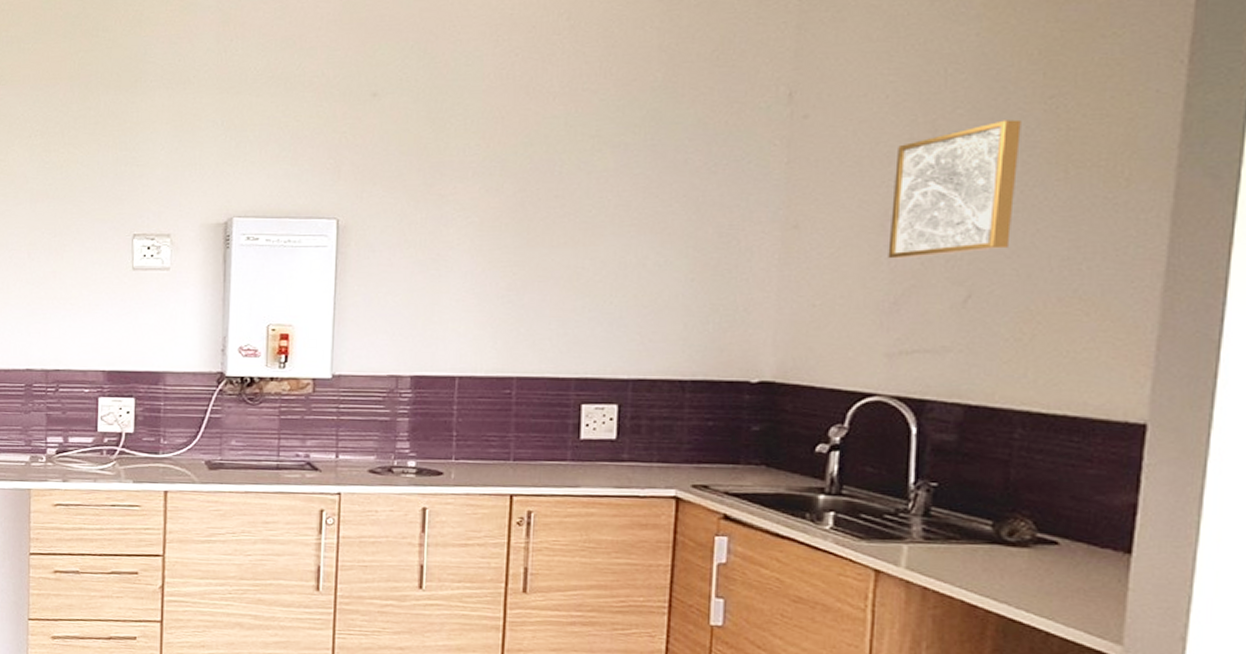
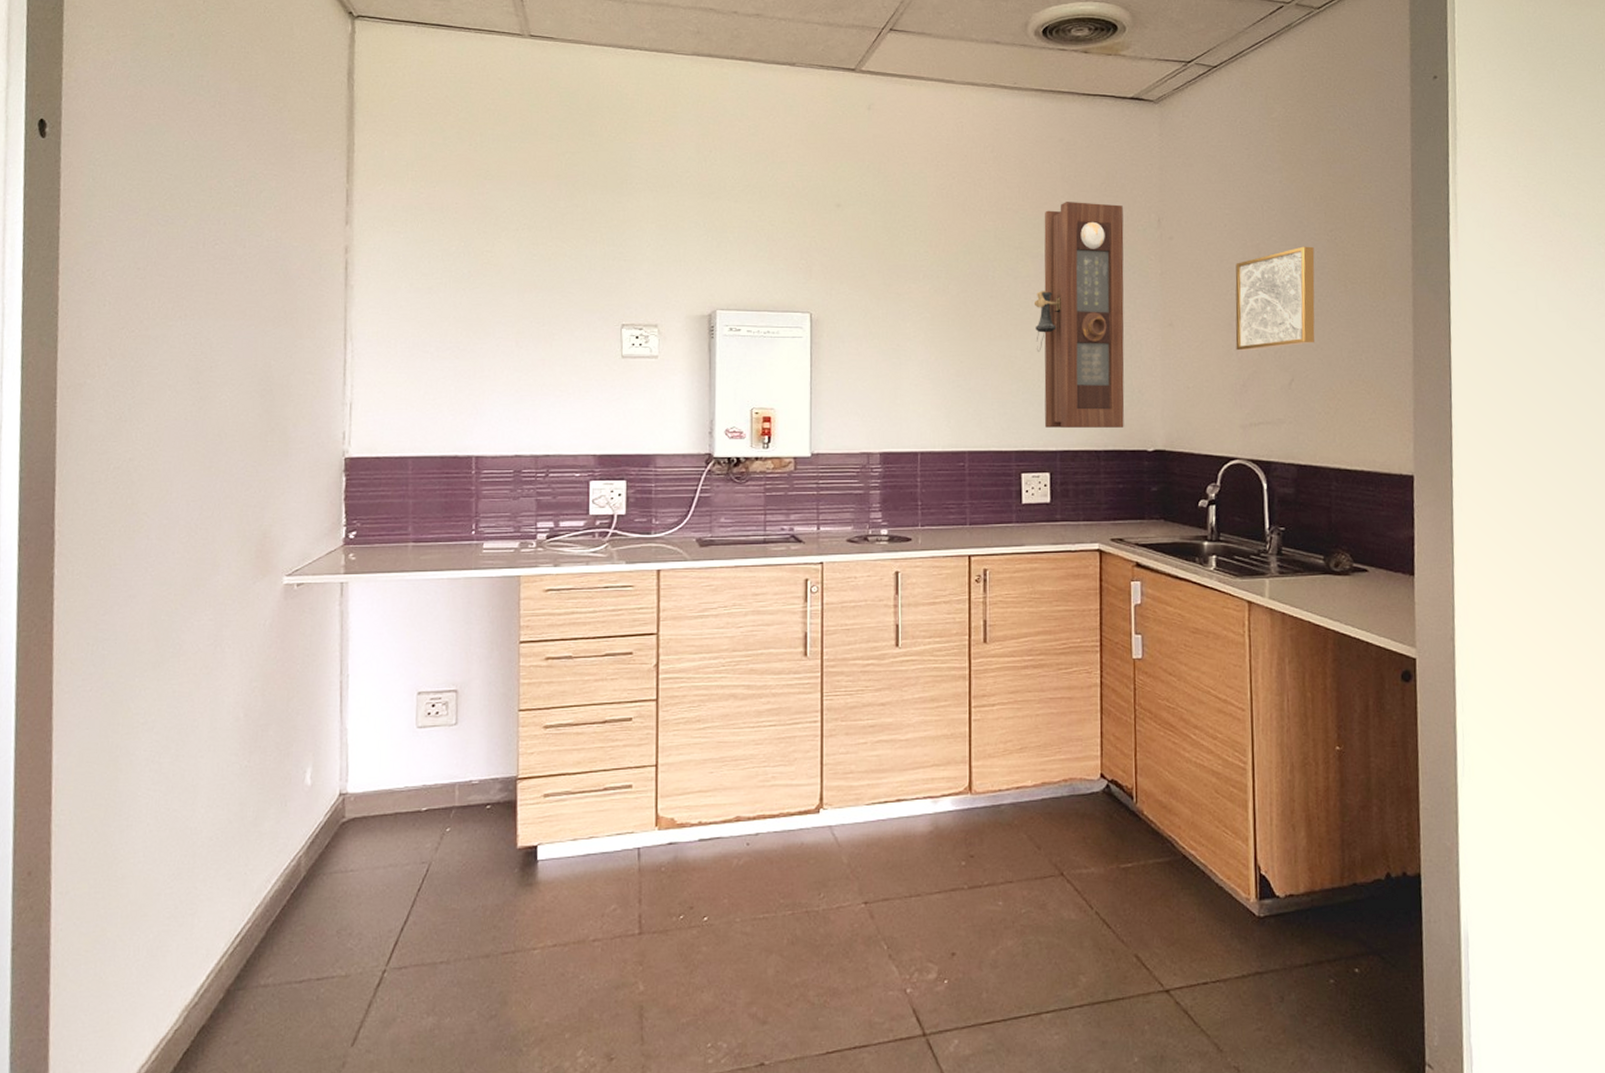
pendulum clock: none [610,75,740,353] -> present [1033,202,1125,428]

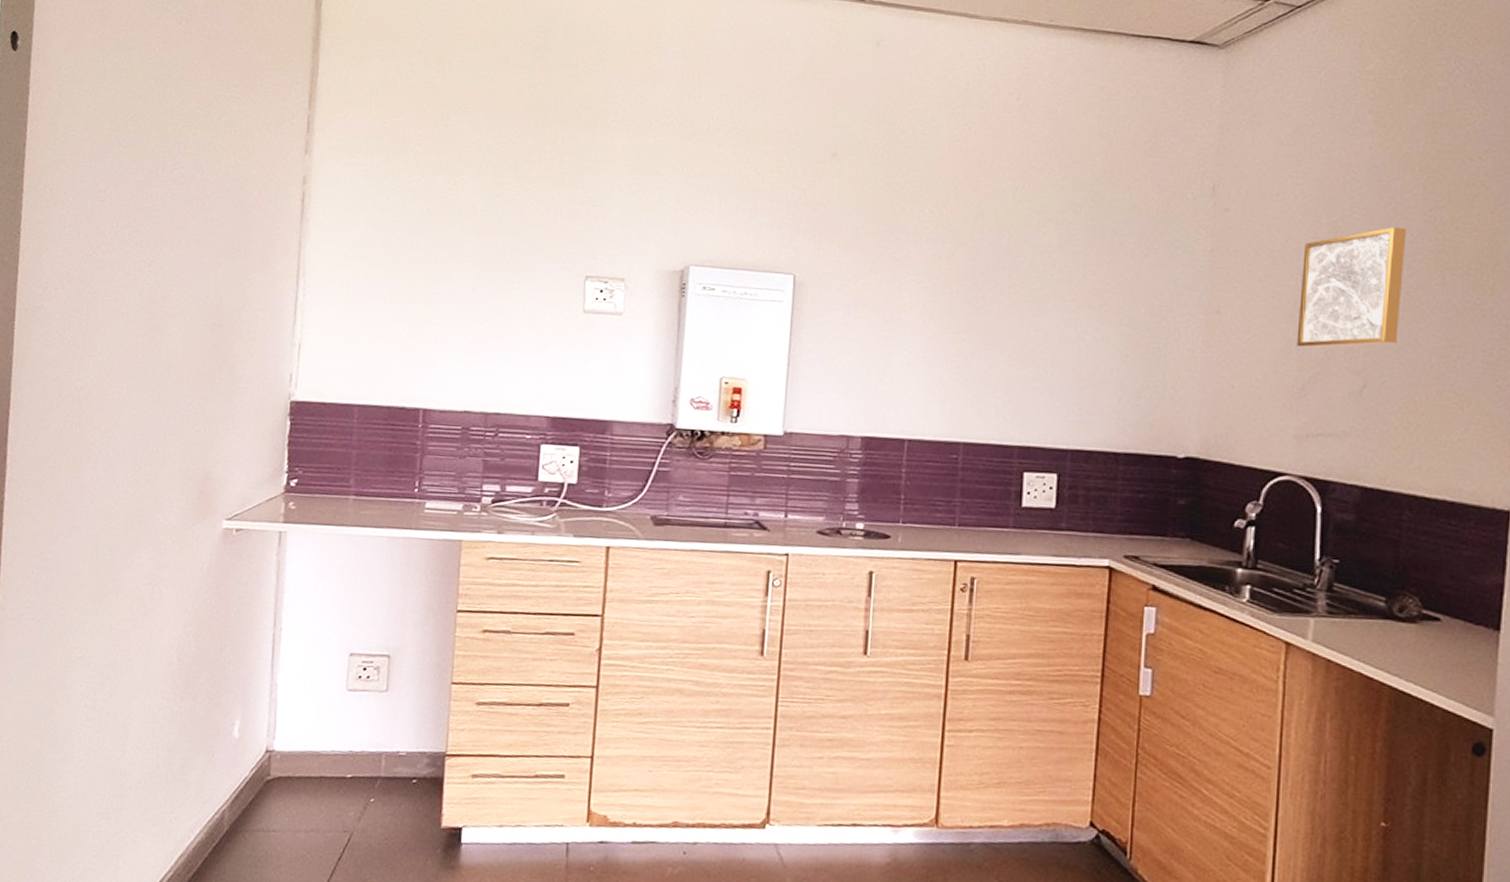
pendulum clock: present [1033,202,1125,428] -> none [1052,161,1170,428]

